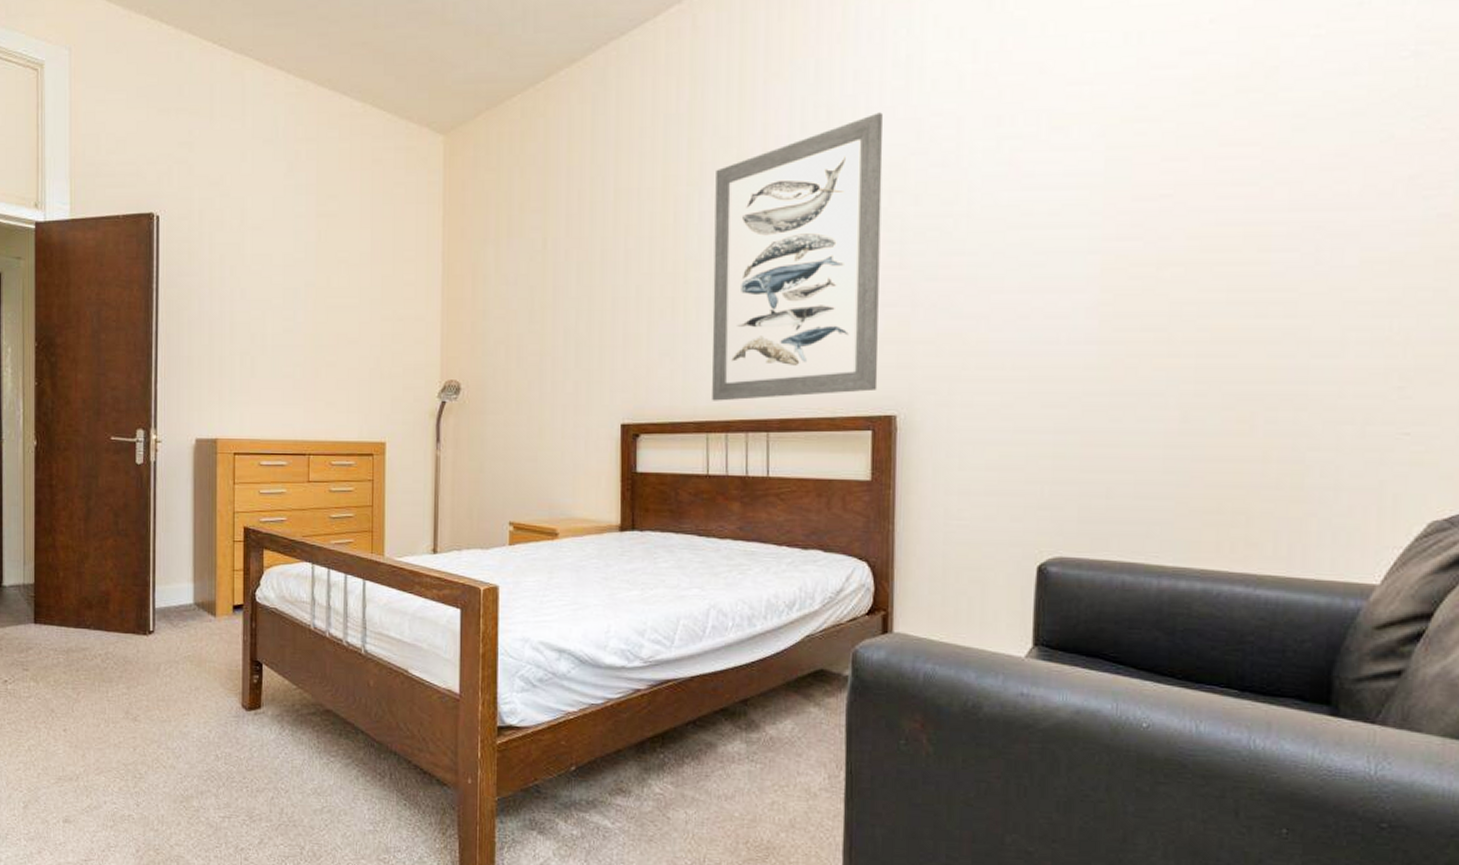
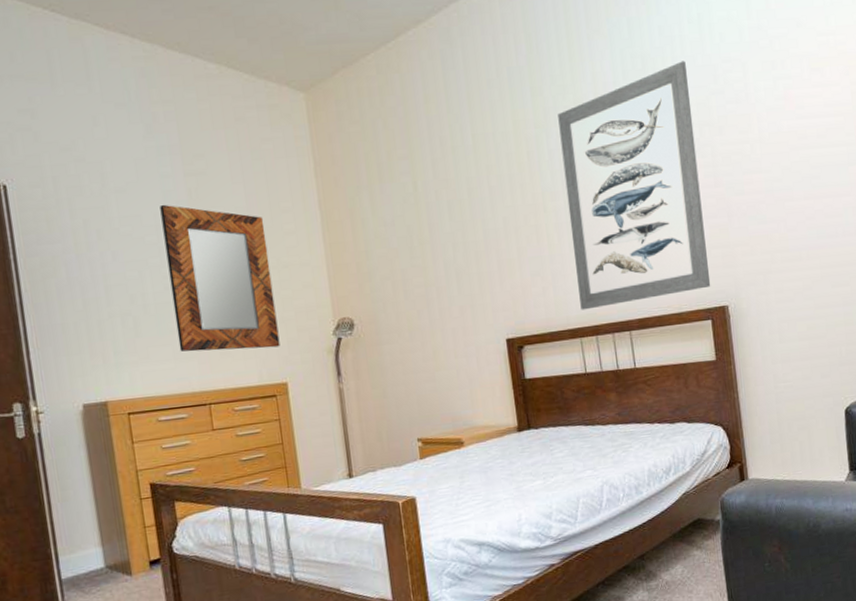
home mirror: none [289,244,386,404] -> present [160,204,280,352]

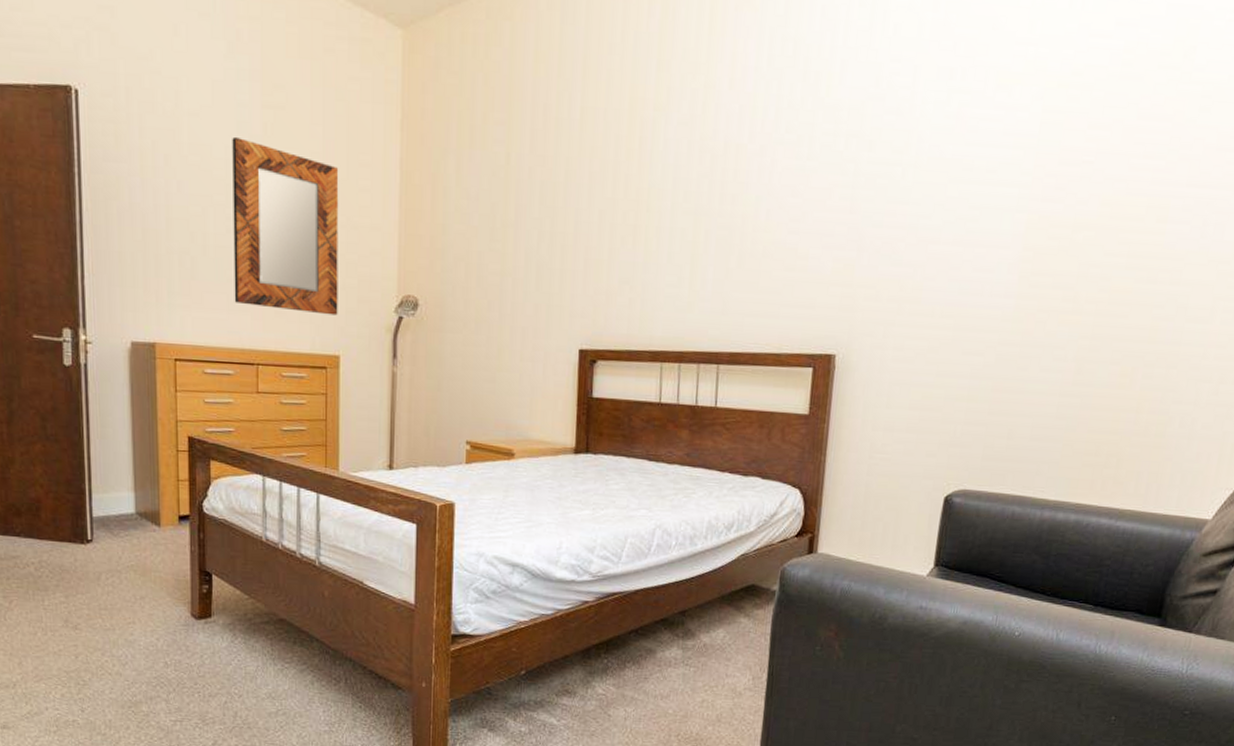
wall art: present [558,61,711,310] -> none [667,52,846,332]

